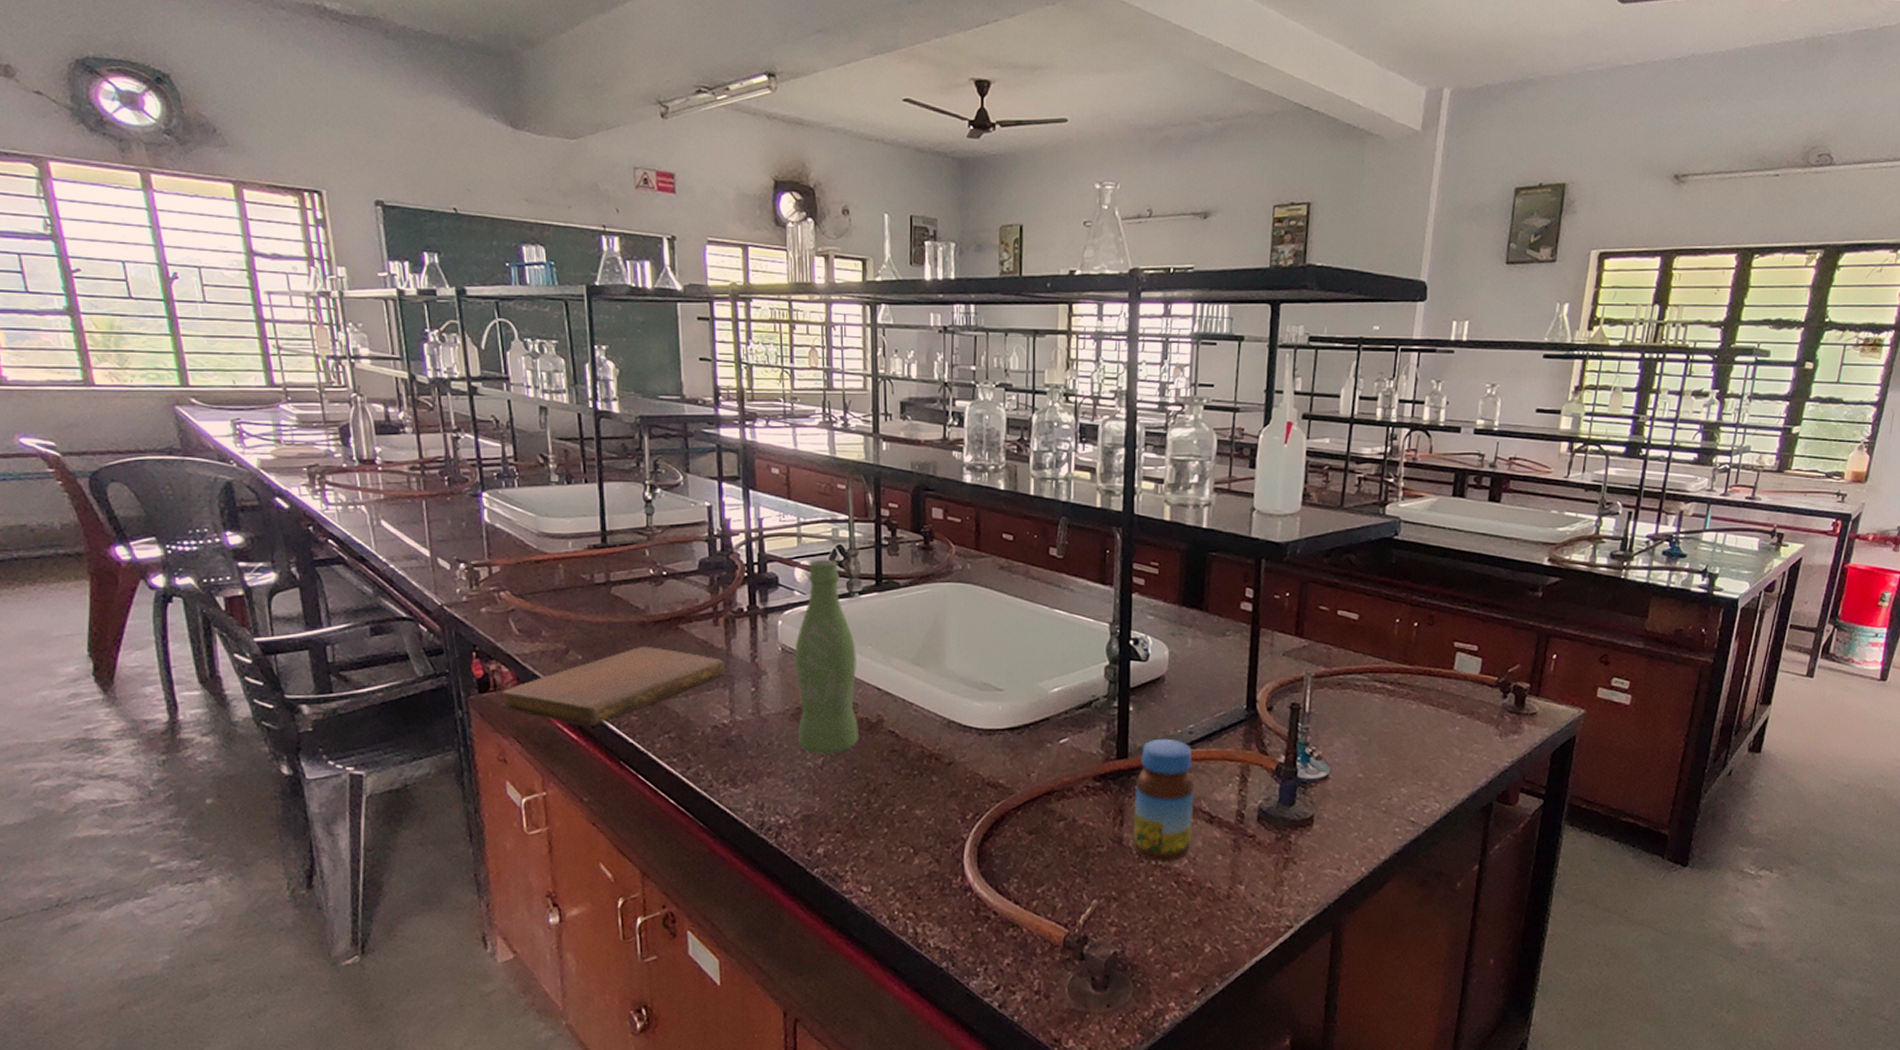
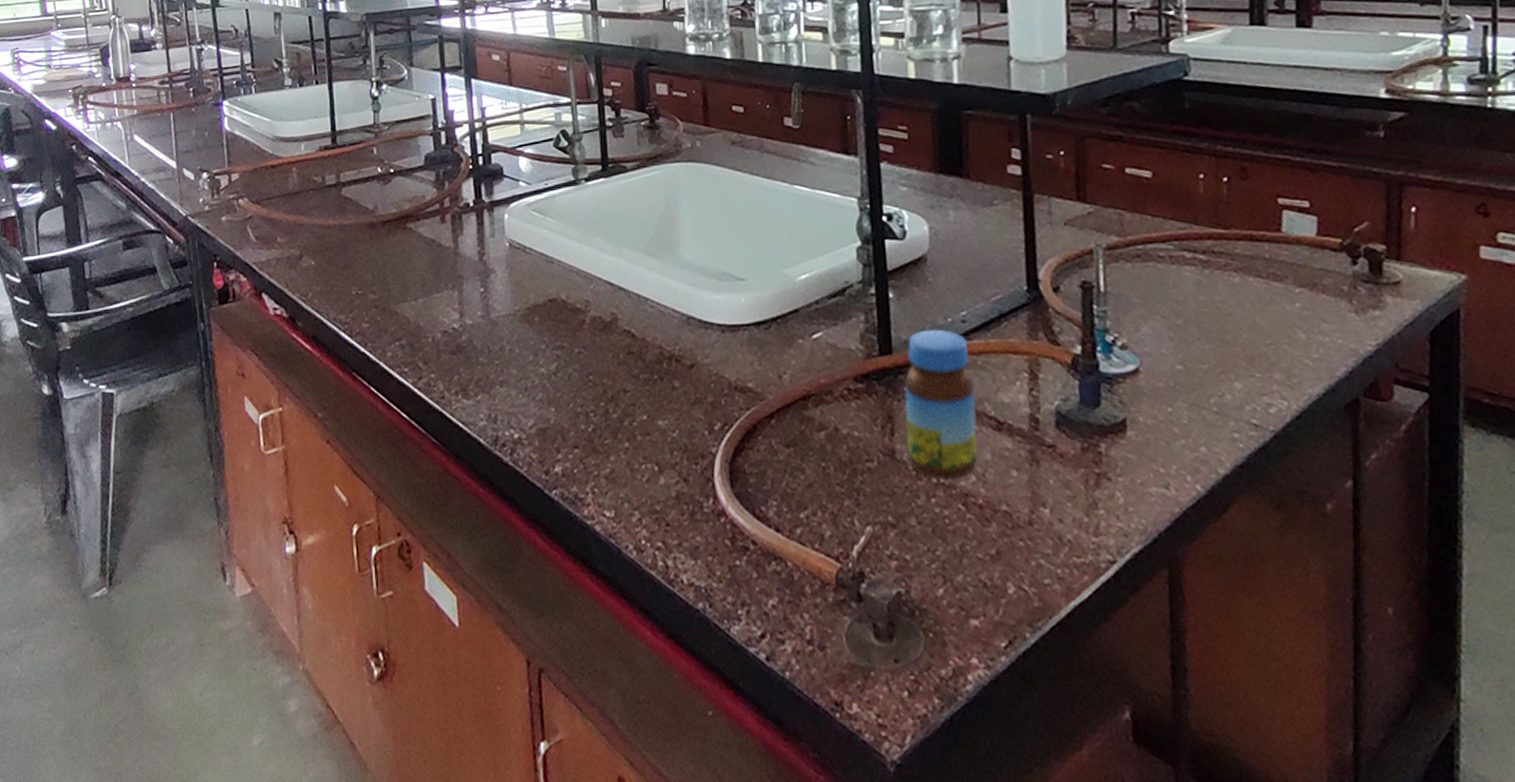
notebook: present [501,646,726,727] -> none [239,248,455,337]
bottle: present [795,559,860,756] -> none [522,145,594,361]

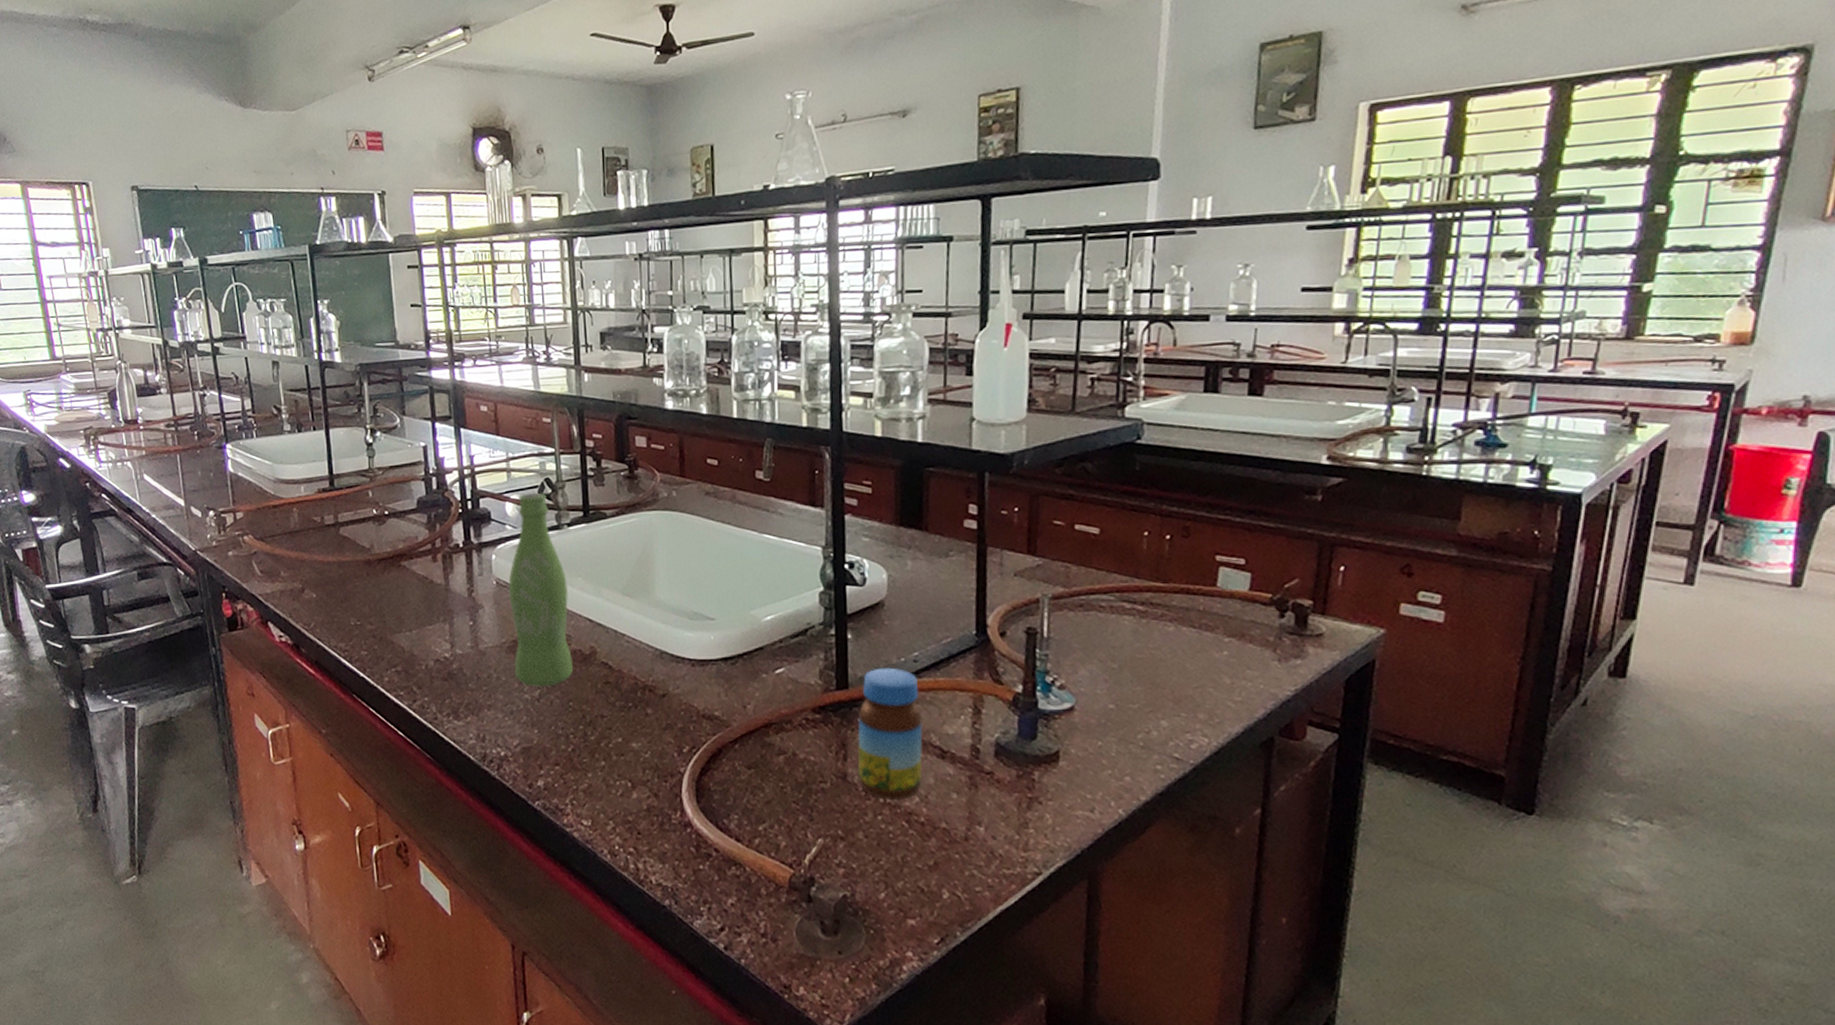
bottle: none [522,145,594,361] -> present [508,492,574,688]

